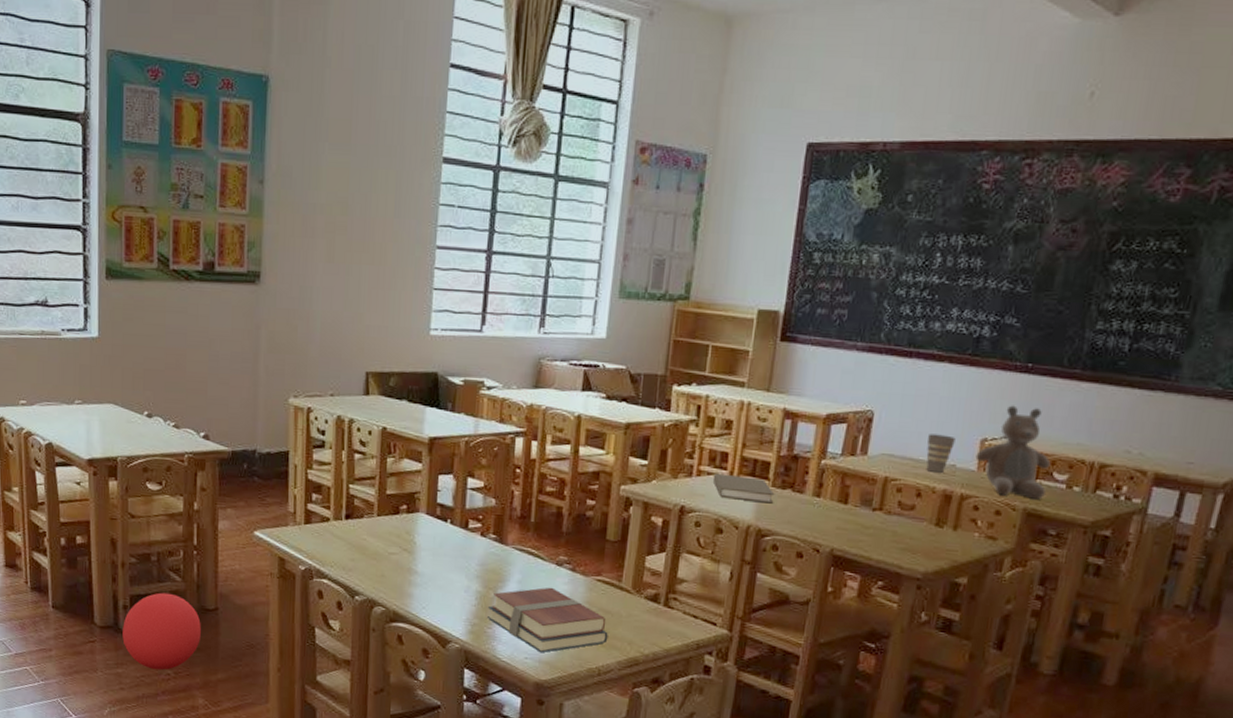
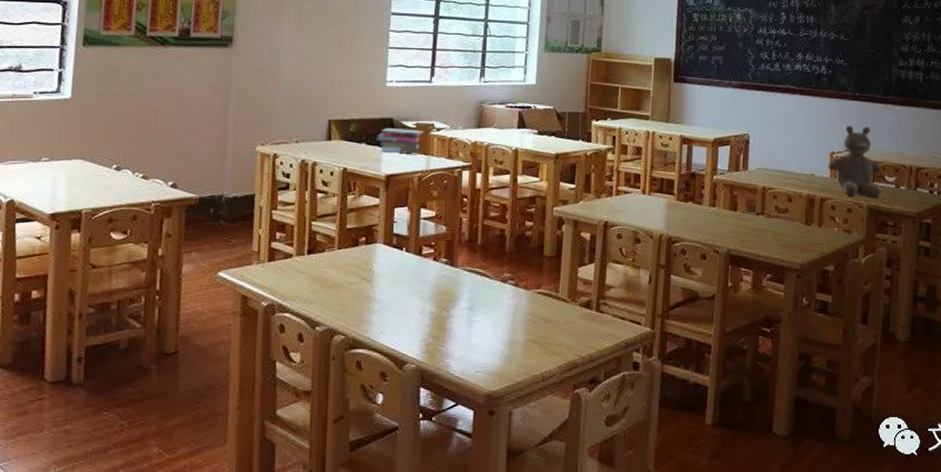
ball: present [122,592,201,671] -> none [74,341,160,422]
books: none [419,383,473,416] -> present [376,127,424,154]
books: present [486,587,608,653] -> none [440,302,549,365]
book: present [712,473,775,504] -> none [629,192,680,215]
cup: present [926,434,956,474] -> none [792,150,812,182]

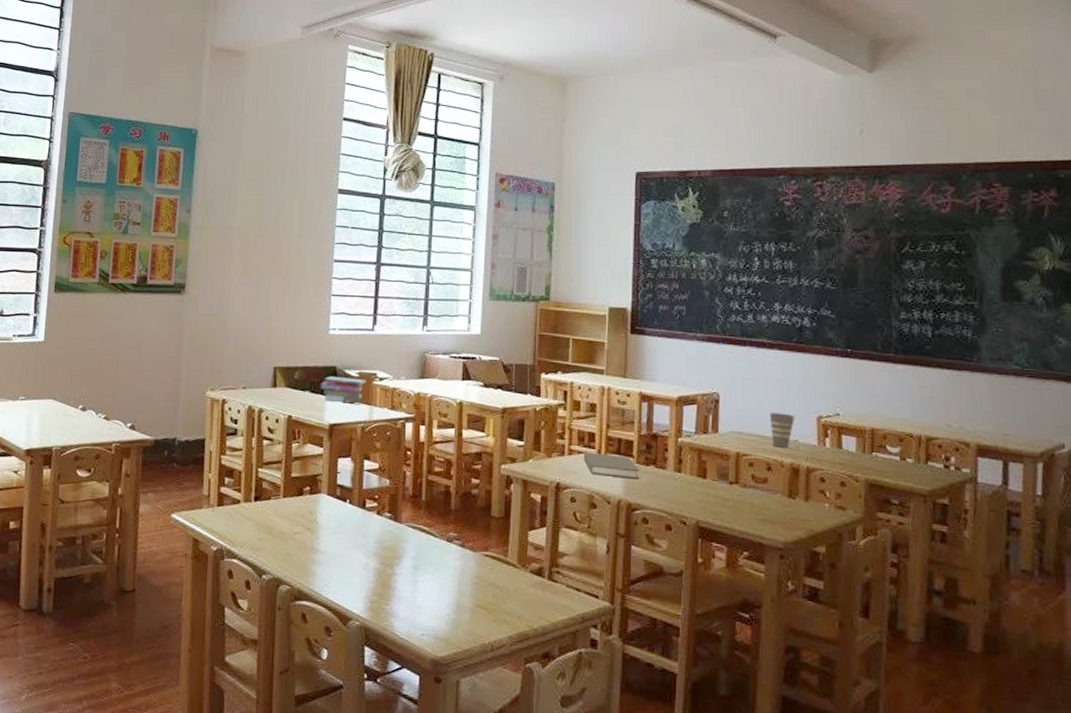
book: none [629,192,680,215] -> present [583,452,640,479]
cup: none [792,150,812,182] -> present [770,412,794,449]
stuffed animal: present [828,125,882,198] -> none [815,386,883,471]

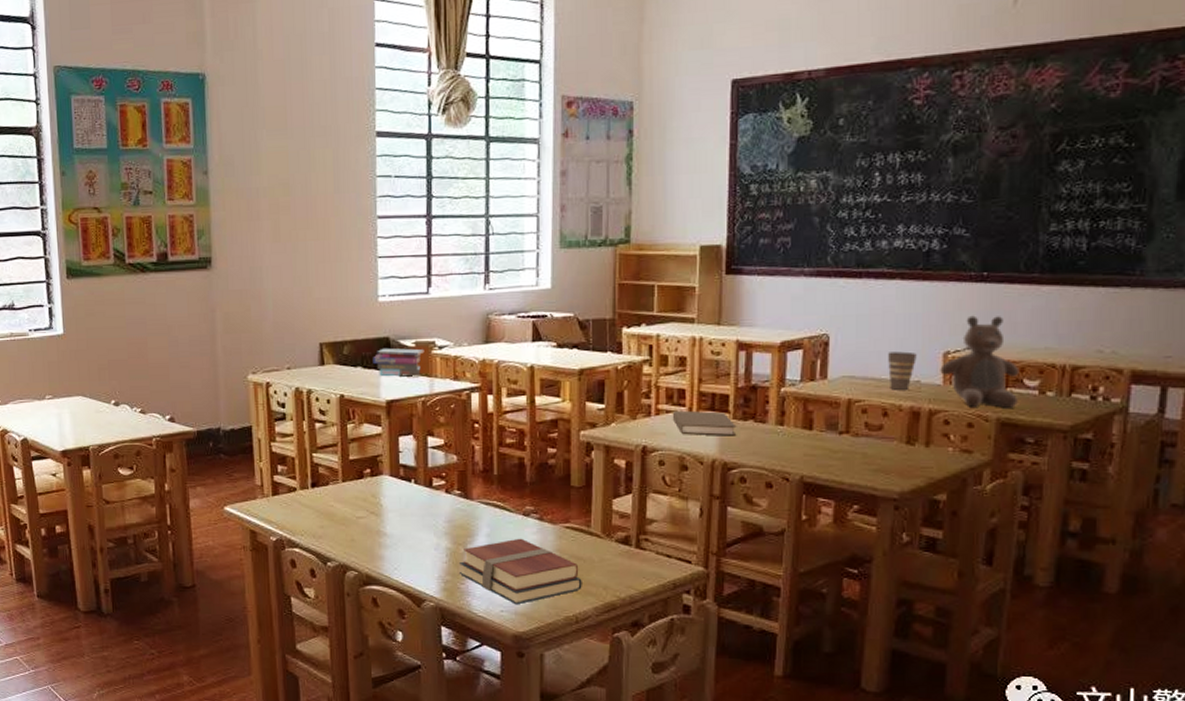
books: none [384,563,498,629] -> present [458,538,582,605]
stuffed animal: none [815,386,883,471] -> present [940,315,1020,408]

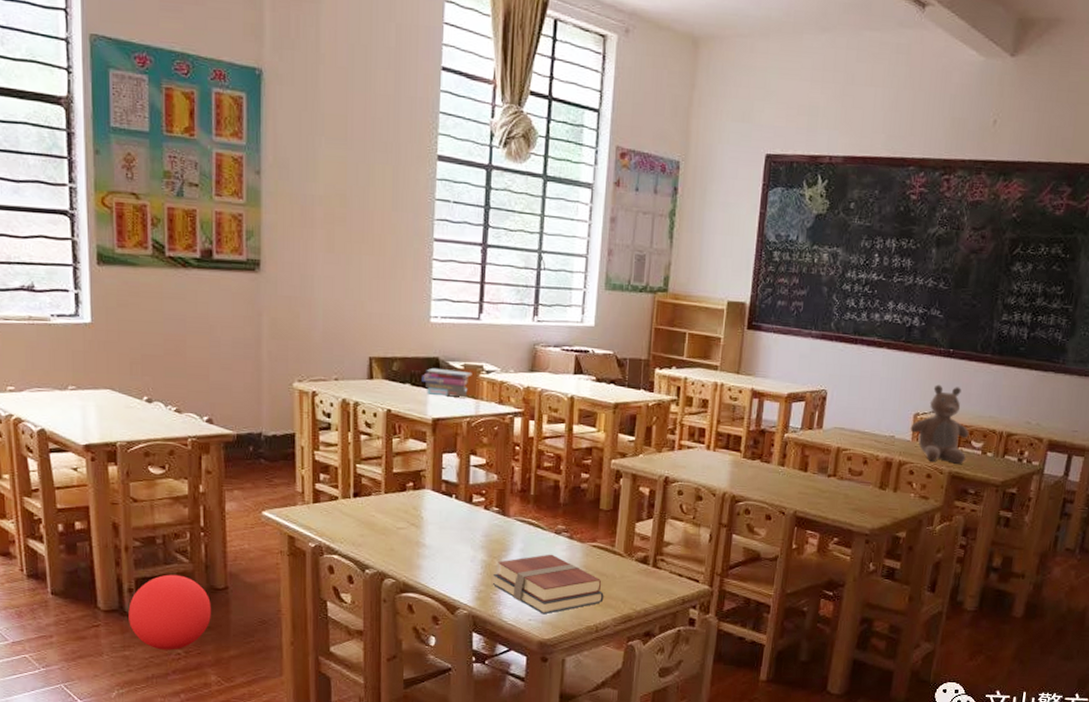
ball: none [105,574,181,651] -> present [128,574,211,651]
book: present [672,410,737,436] -> none [692,447,746,473]
cup: present [888,351,917,391] -> none [870,409,894,444]

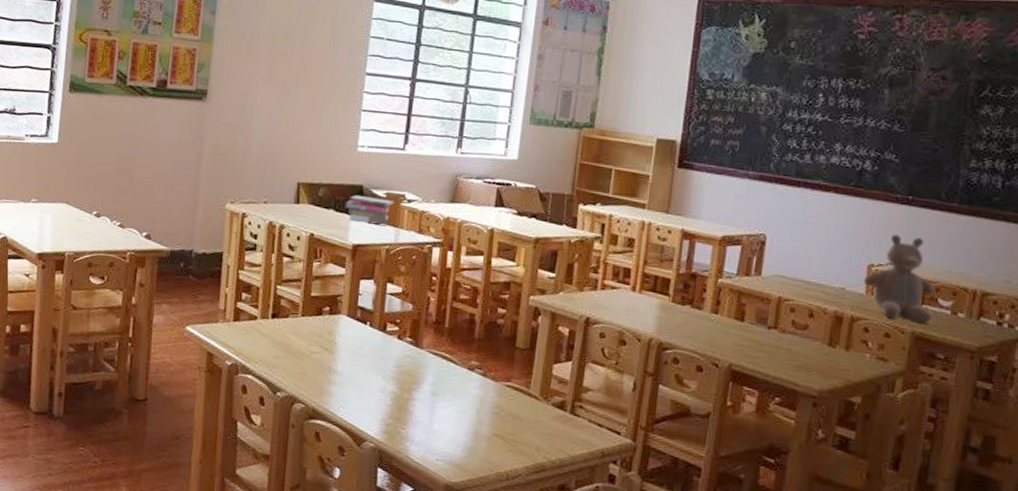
ball: present [128,574,211,651] -> none [55,381,130,458]
books: present [492,554,604,615] -> none [401,390,517,456]

